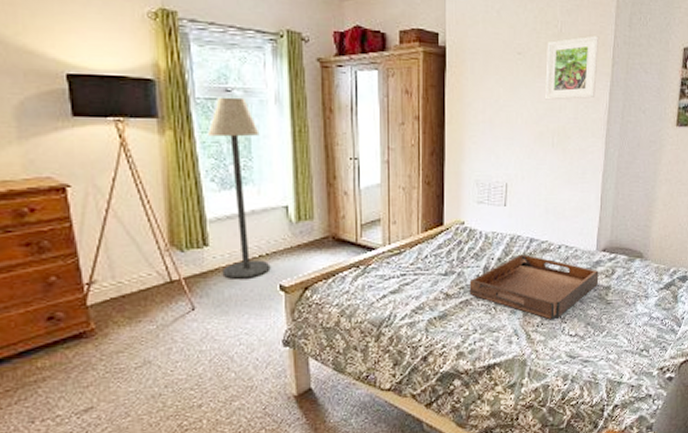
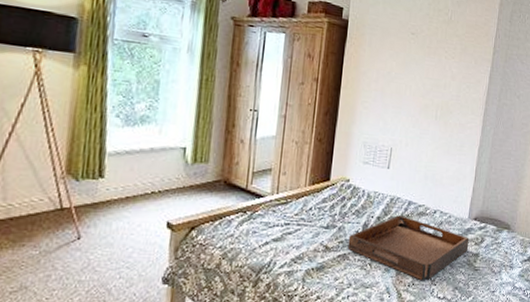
floor lamp: present [207,97,271,279] -> none [113,41,169,213]
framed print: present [545,36,600,100] -> none [433,26,484,80]

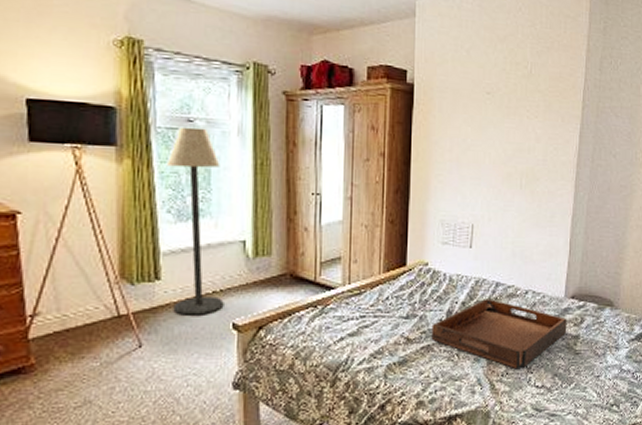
floor lamp: none [113,41,169,213] -> present [166,127,224,316]

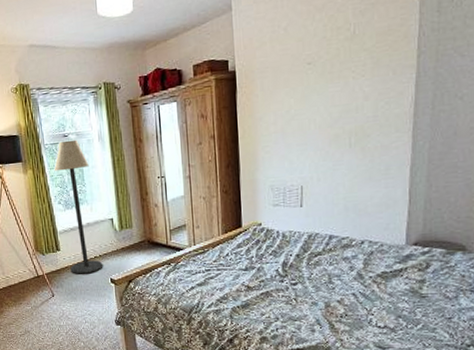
serving tray: present [431,299,567,368] -> none [269,250,411,311]

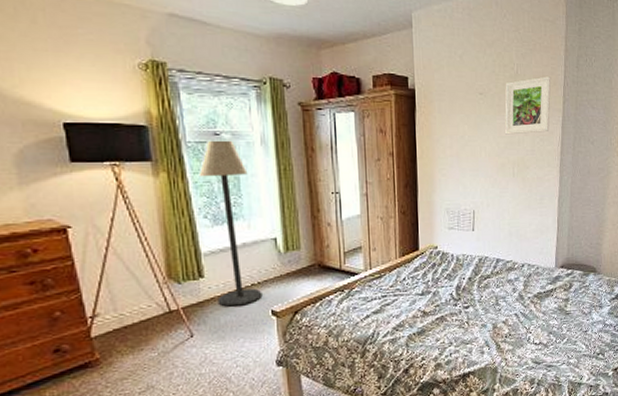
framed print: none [338,29,401,103] -> present [505,76,551,135]

